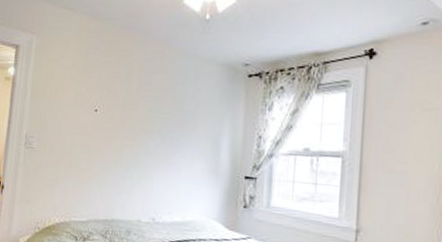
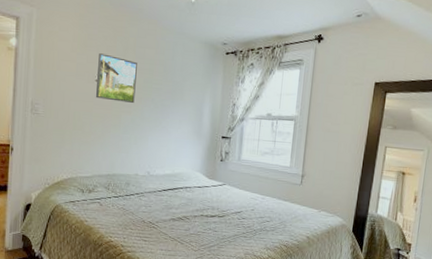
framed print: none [95,80,142,135] -> present [96,53,137,103]

